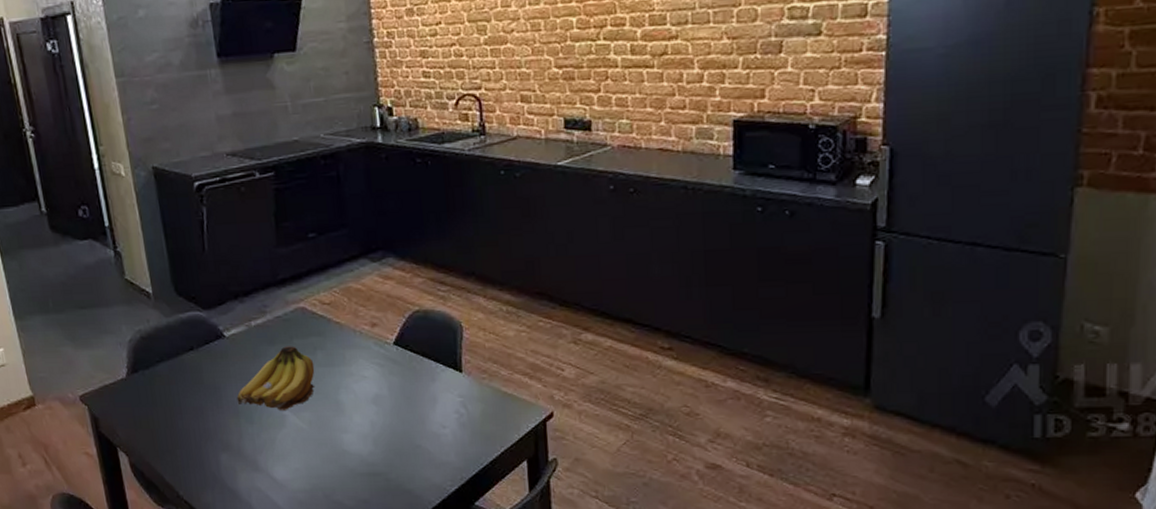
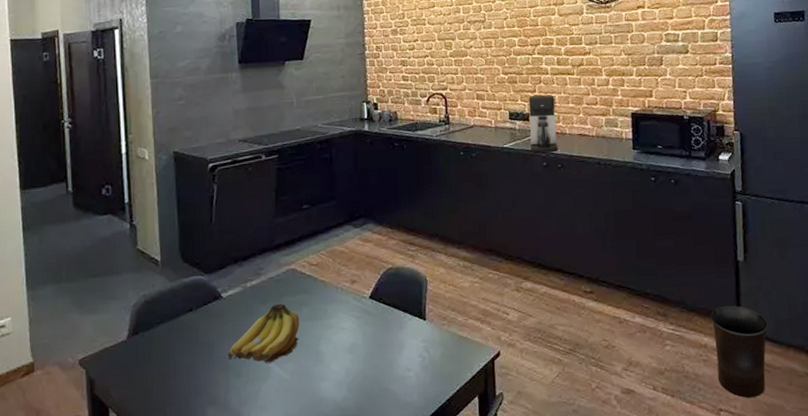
coffee maker: none [590,95,630,174] -> present [528,94,558,154]
waste bin: none [828,372,907,483] -> present [710,305,768,398]

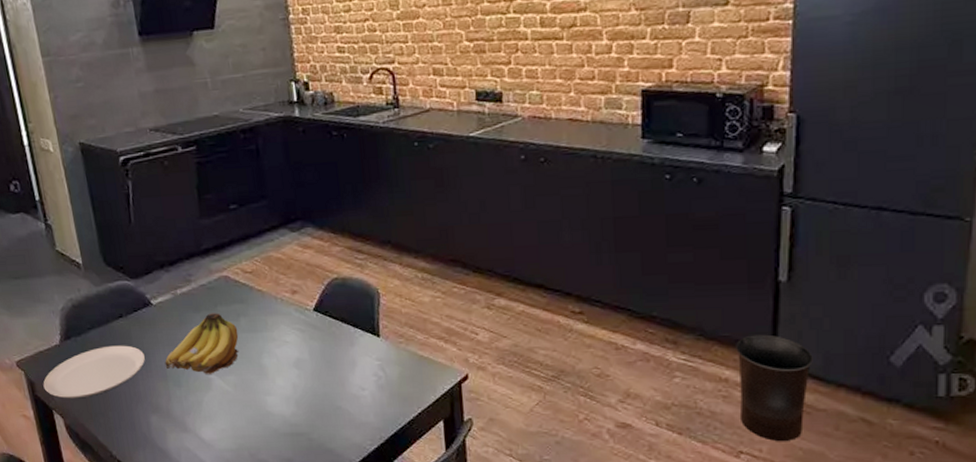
plate: none [103,338,209,396] -> present [43,345,145,399]
coffee maker: present [528,94,558,154] -> none [501,67,541,144]

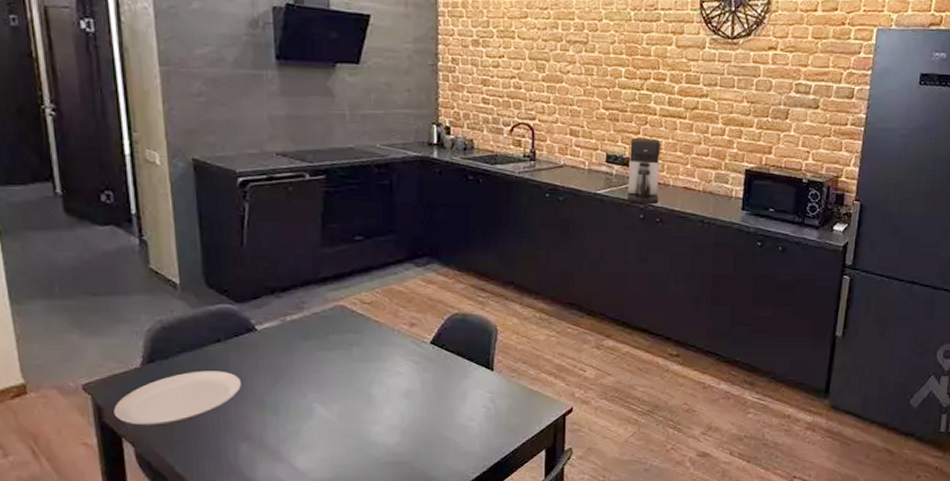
fruit: present [164,313,239,374] -> none [263,341,349,403]
coffee maker: none [501,67,541,144] -> present [627,137,661,205]
waste bin: present [736,334,813,441] -> none [797,379,856,467]

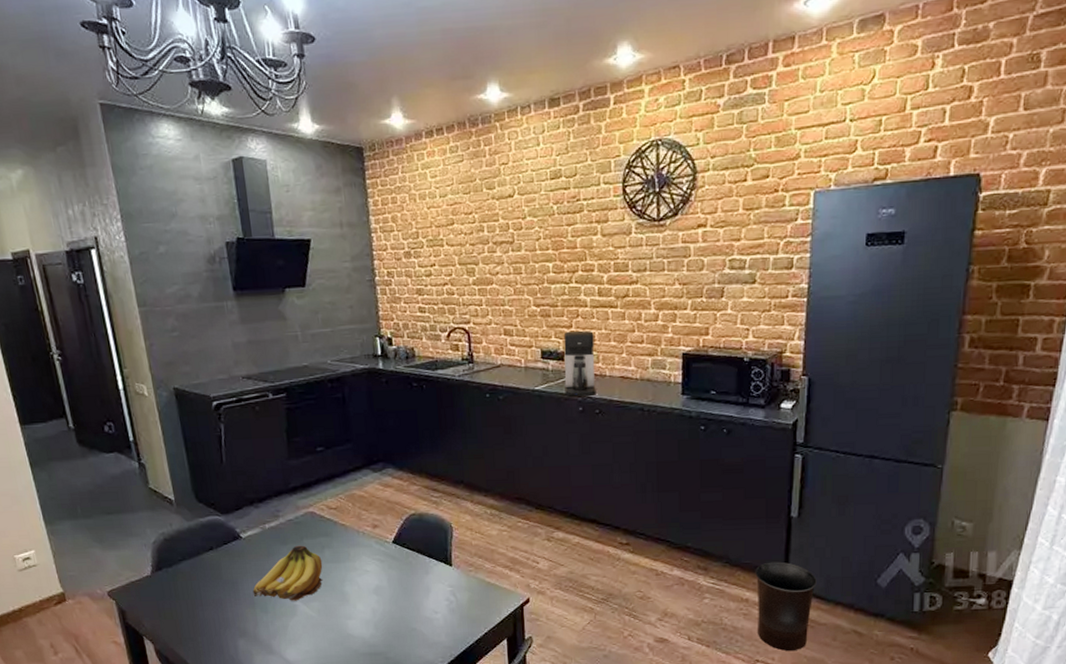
plate: present [113,371,241,426] -> none [134,575,234,626]
fruit: none [263,341,349,403] -> present [252,545,323,601]
waste bin: none [797,379,856,467] -> present [755,561,817,651]

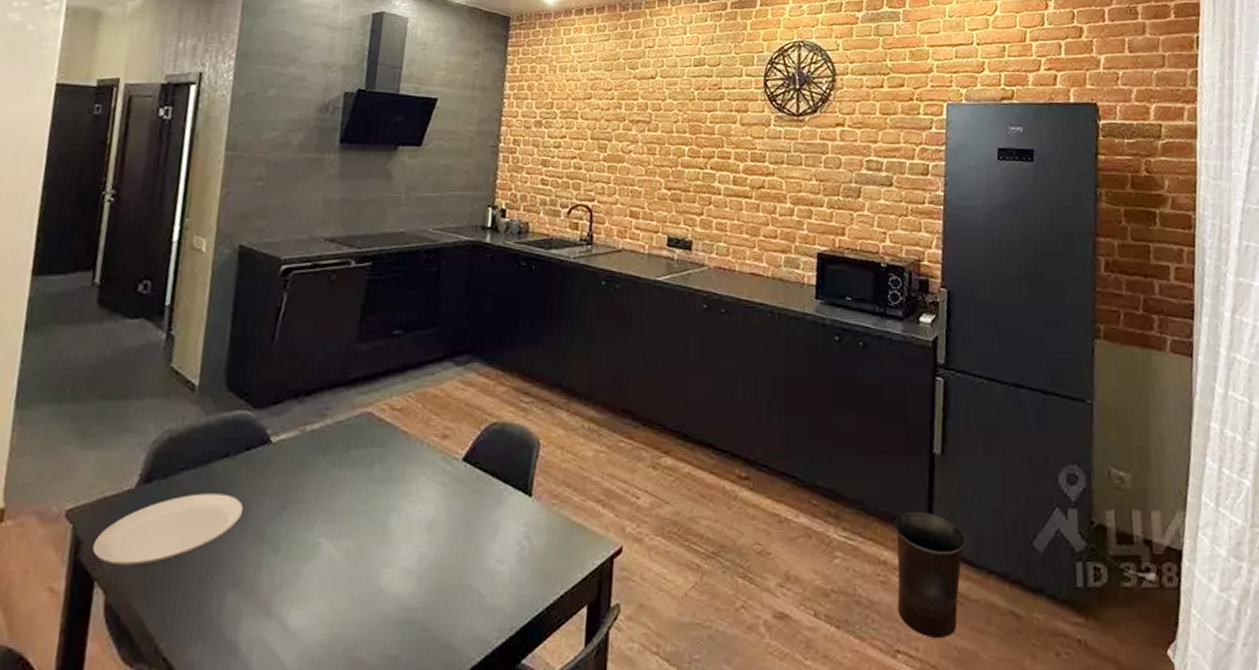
plate: none [134,575,234,626] -> present [92,493,243,566]
fruit: present [252,545,323,601] -> none [265,457,369,537]
coffee maker: present [563,330,597,397] -> none [689,218,726,293]

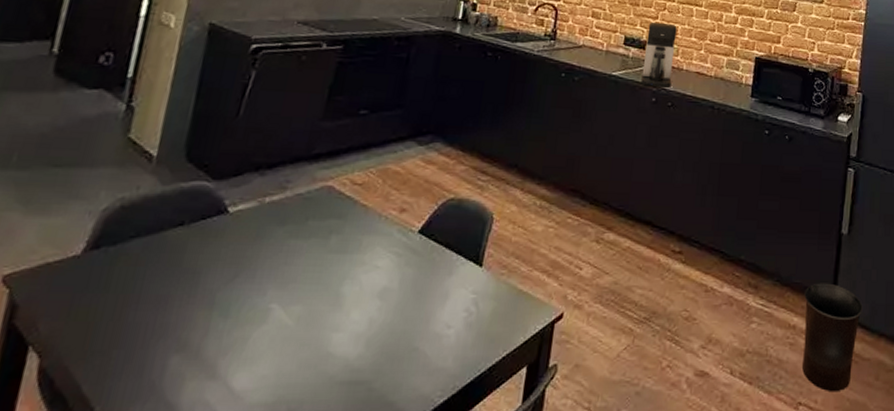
plate: present [92,493,243,566] -> none [29,260,195,330]
coffee maker: none [689,218,726,293] -> present [641,21,677,89]

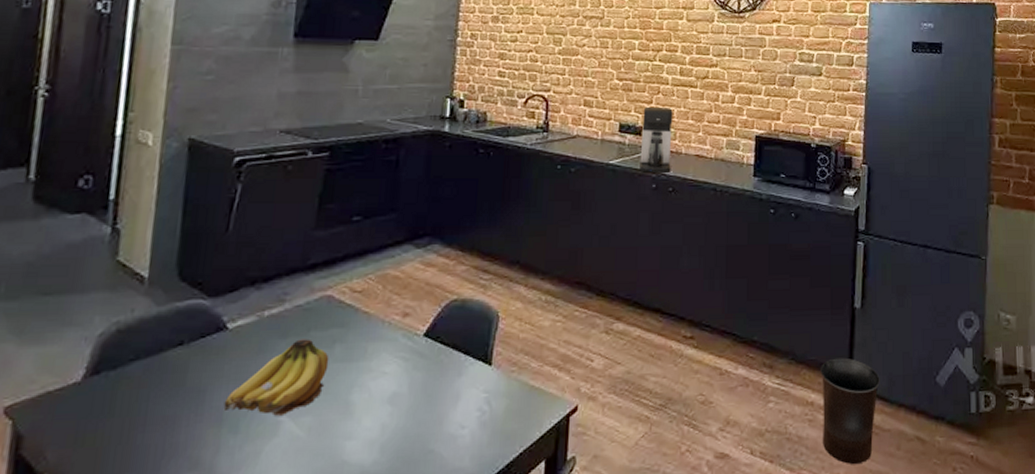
fruit: none [216,227,325,303] -> present [223,339,329,416]

